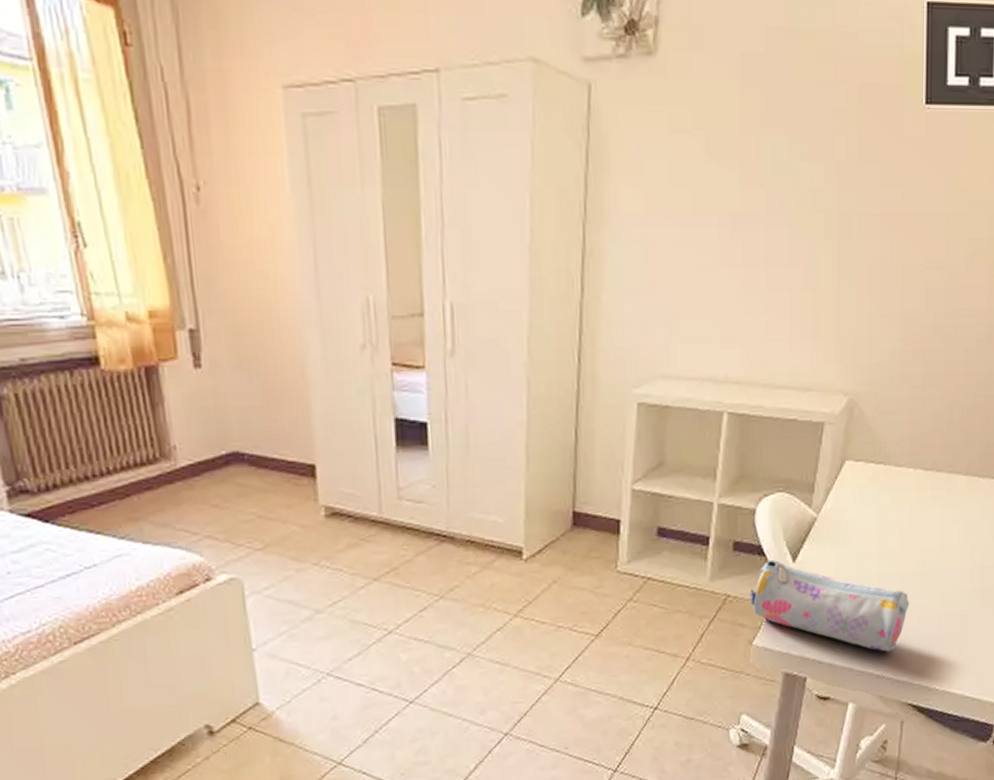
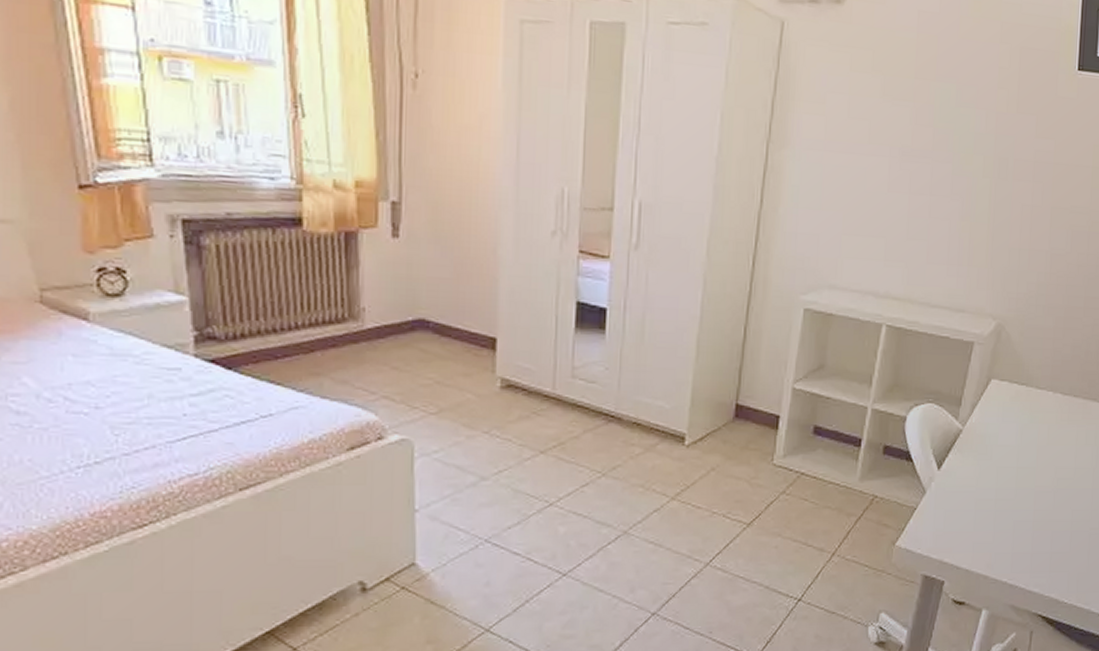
pencil case: present [750,559,910,652] -> none [895,466,1044,563]

